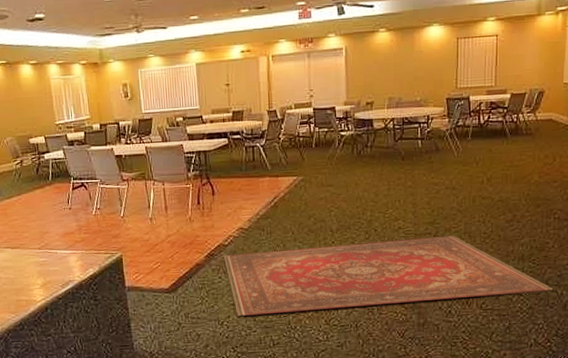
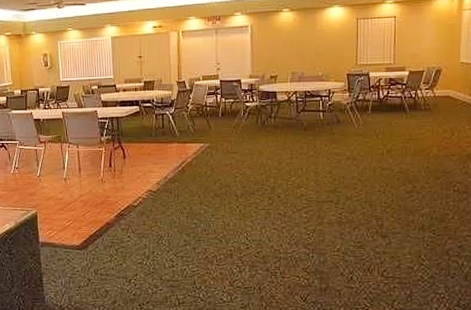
area rug: present [224,236,552,316] -> none [133,204,453,274]

